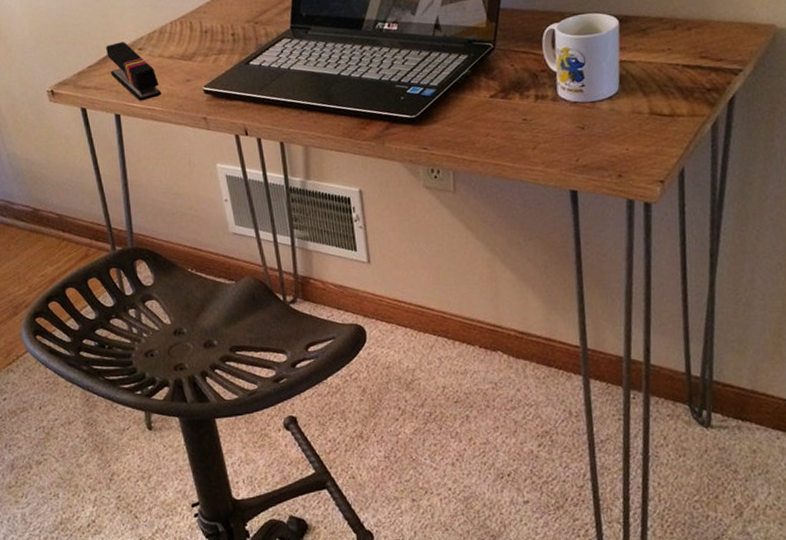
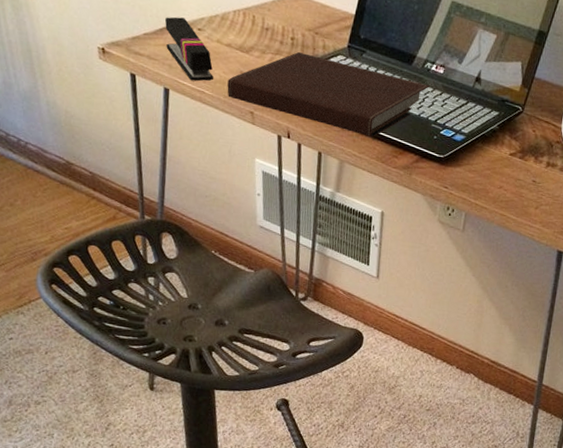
notebook: none [175,45,385,114] -> present [227,52,430,137]

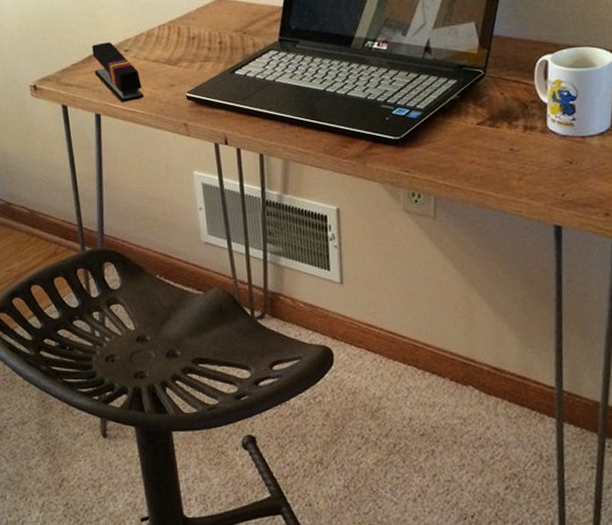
notebook: present [227,52,430,137] -> none [158,55,373,129]

